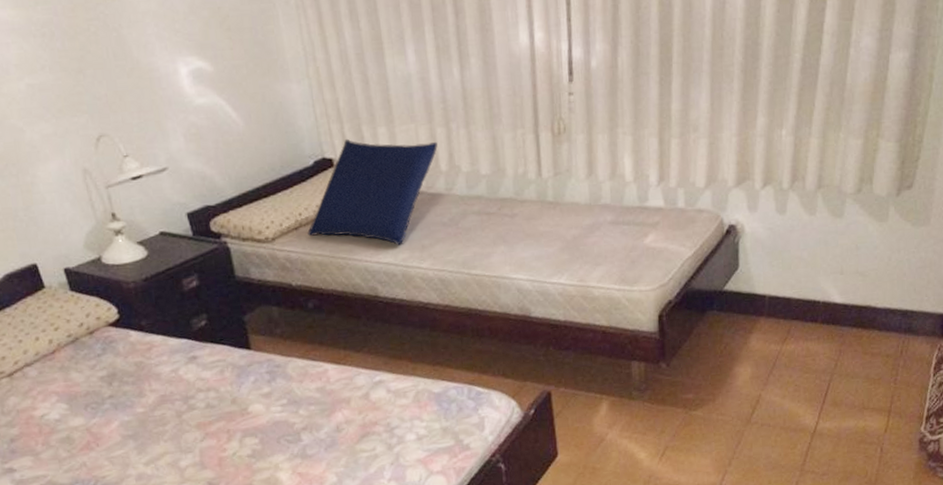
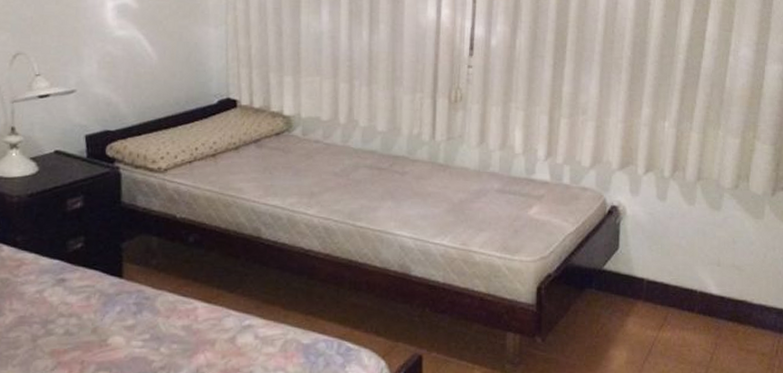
cushion: present [307,138,438,246] -> none [200,83,339,190]

